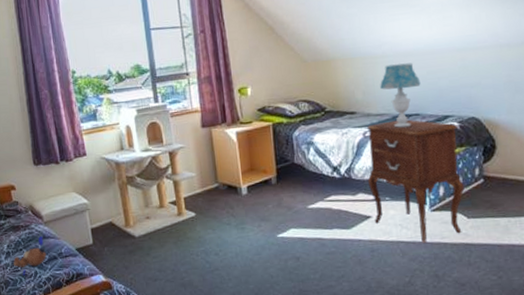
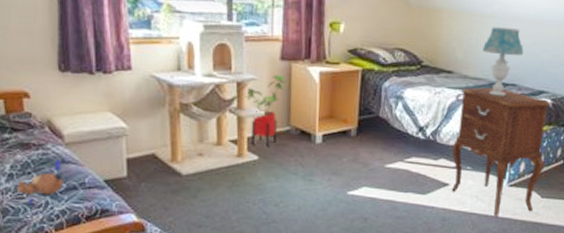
house plant: none [177,140,212,203] -> present [245,74,289,147]

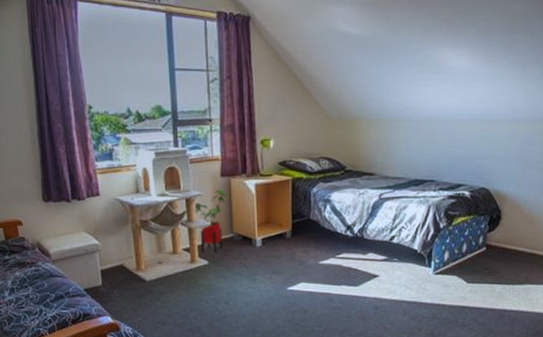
teddy bear: present [16,158,64,204] -> none [17,273,53,312]
nightstand: present [451,87,551,217] -> none [378,185,469,303]
table lamp: present [483,27,524,96] -> none [400,129,439,192]

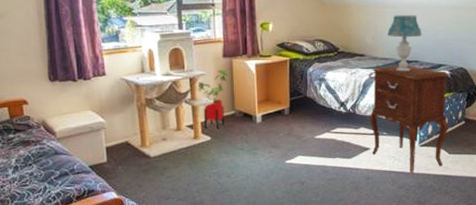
nightstand: none [378,185,469,303] -> present [369,65,449,173]
table lamp: none [400,129,439,192] -> present [388,15,422,72]

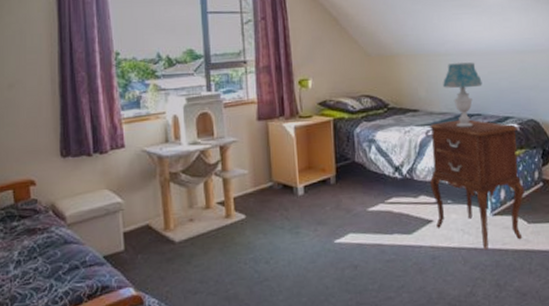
house plant: present [197,69,231,129] -> none [228,134,267,204]

